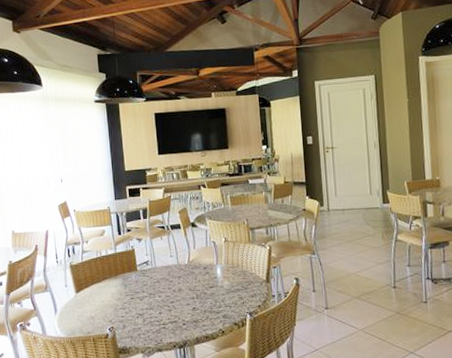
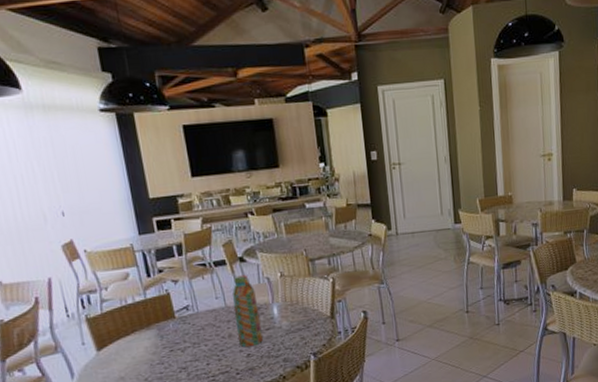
water bottle: none [184,238,207,302] -> present [232,274,263,348]

